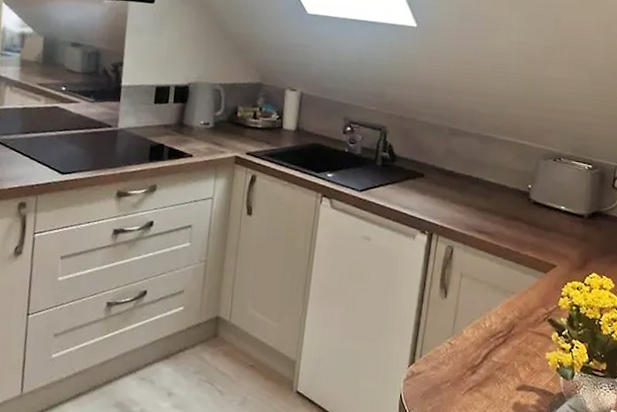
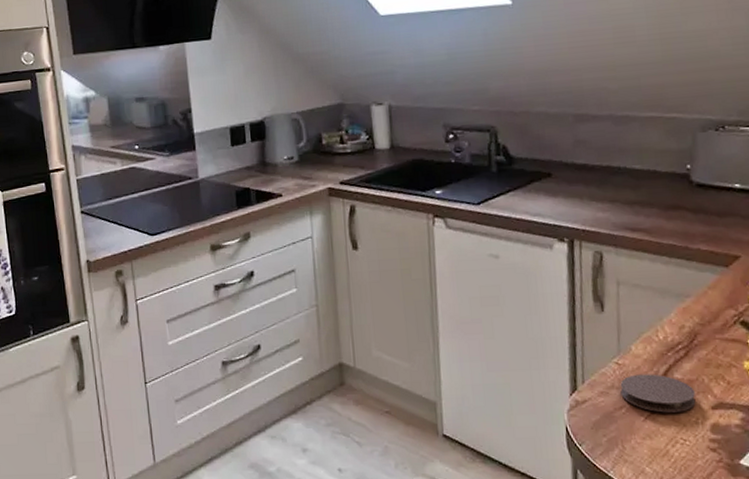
coaster: none [449,354,506,390] -> present [620,374,696,413]

